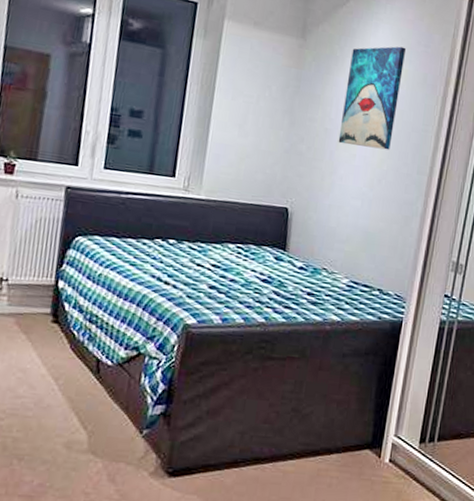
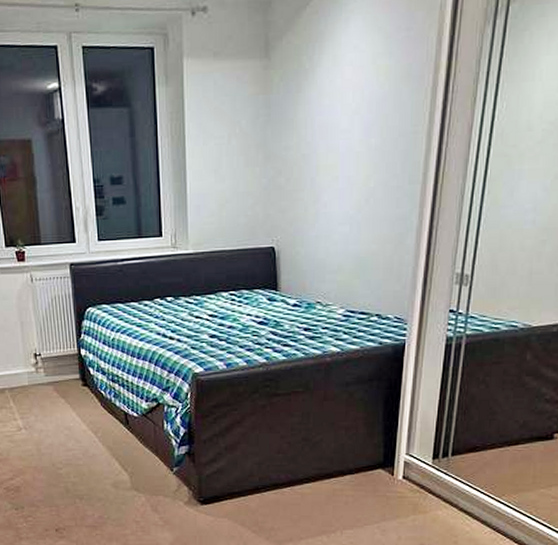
wall art: present [338,46,406,151] -> none [318,38,383,168]

